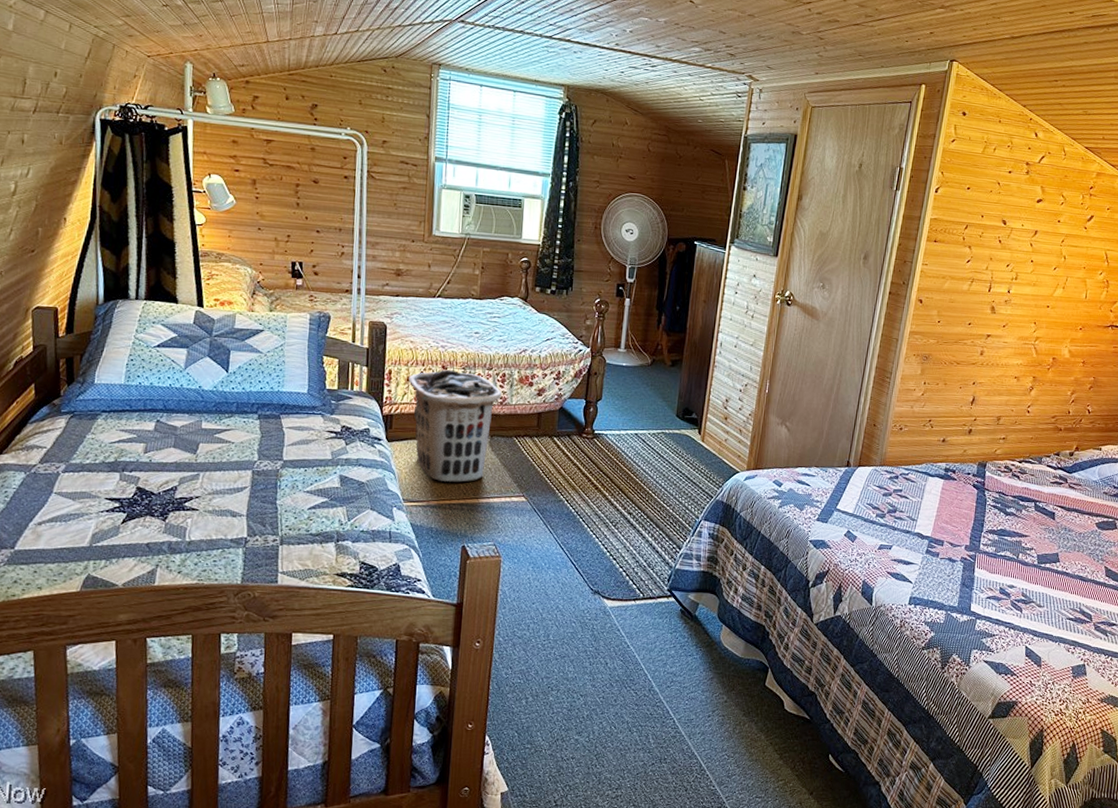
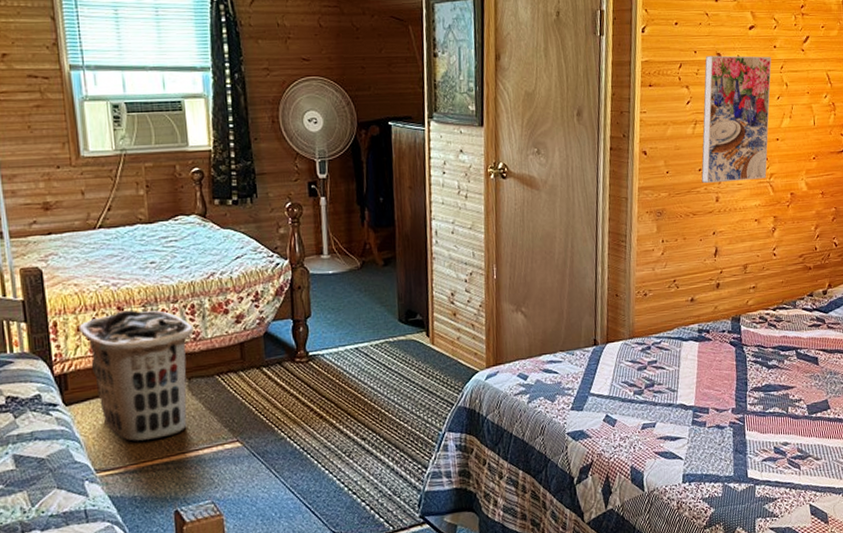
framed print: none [969,221,1055,341] -> present [701,55,772,184]

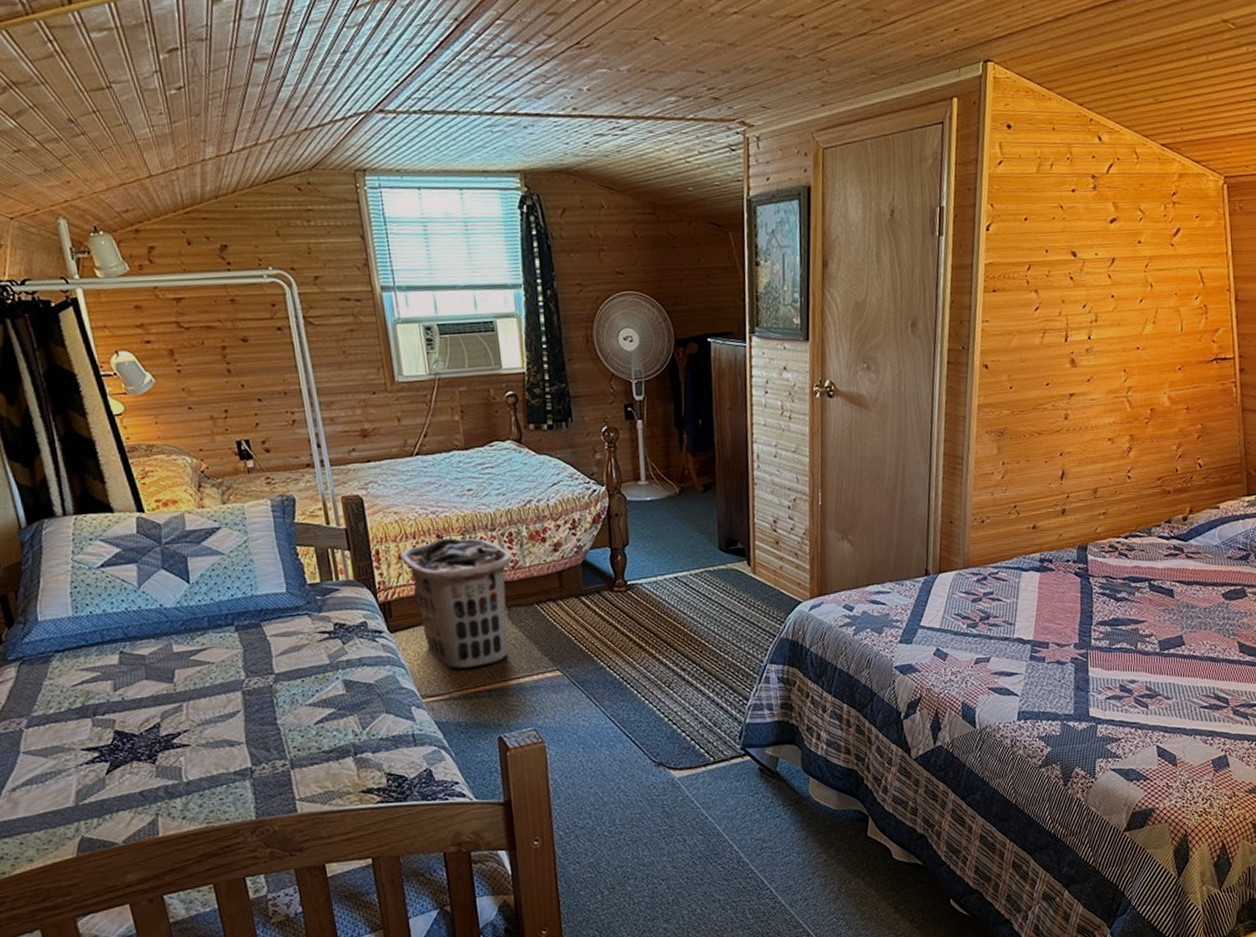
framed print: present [701,55,772,184] -> none [1048,253,1135,400]

